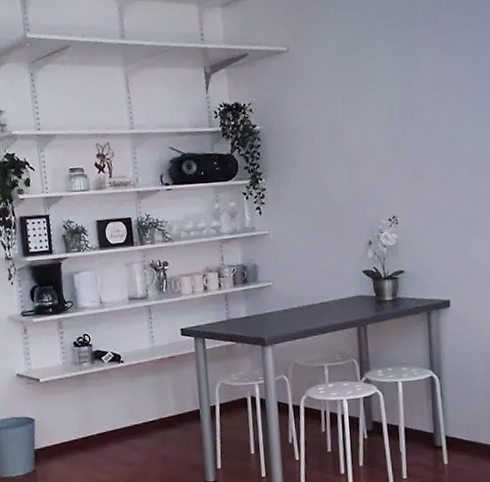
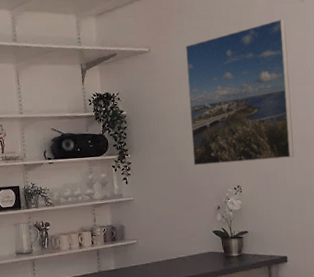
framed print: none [332,10,462,193] -> present [186,19,295,166]

